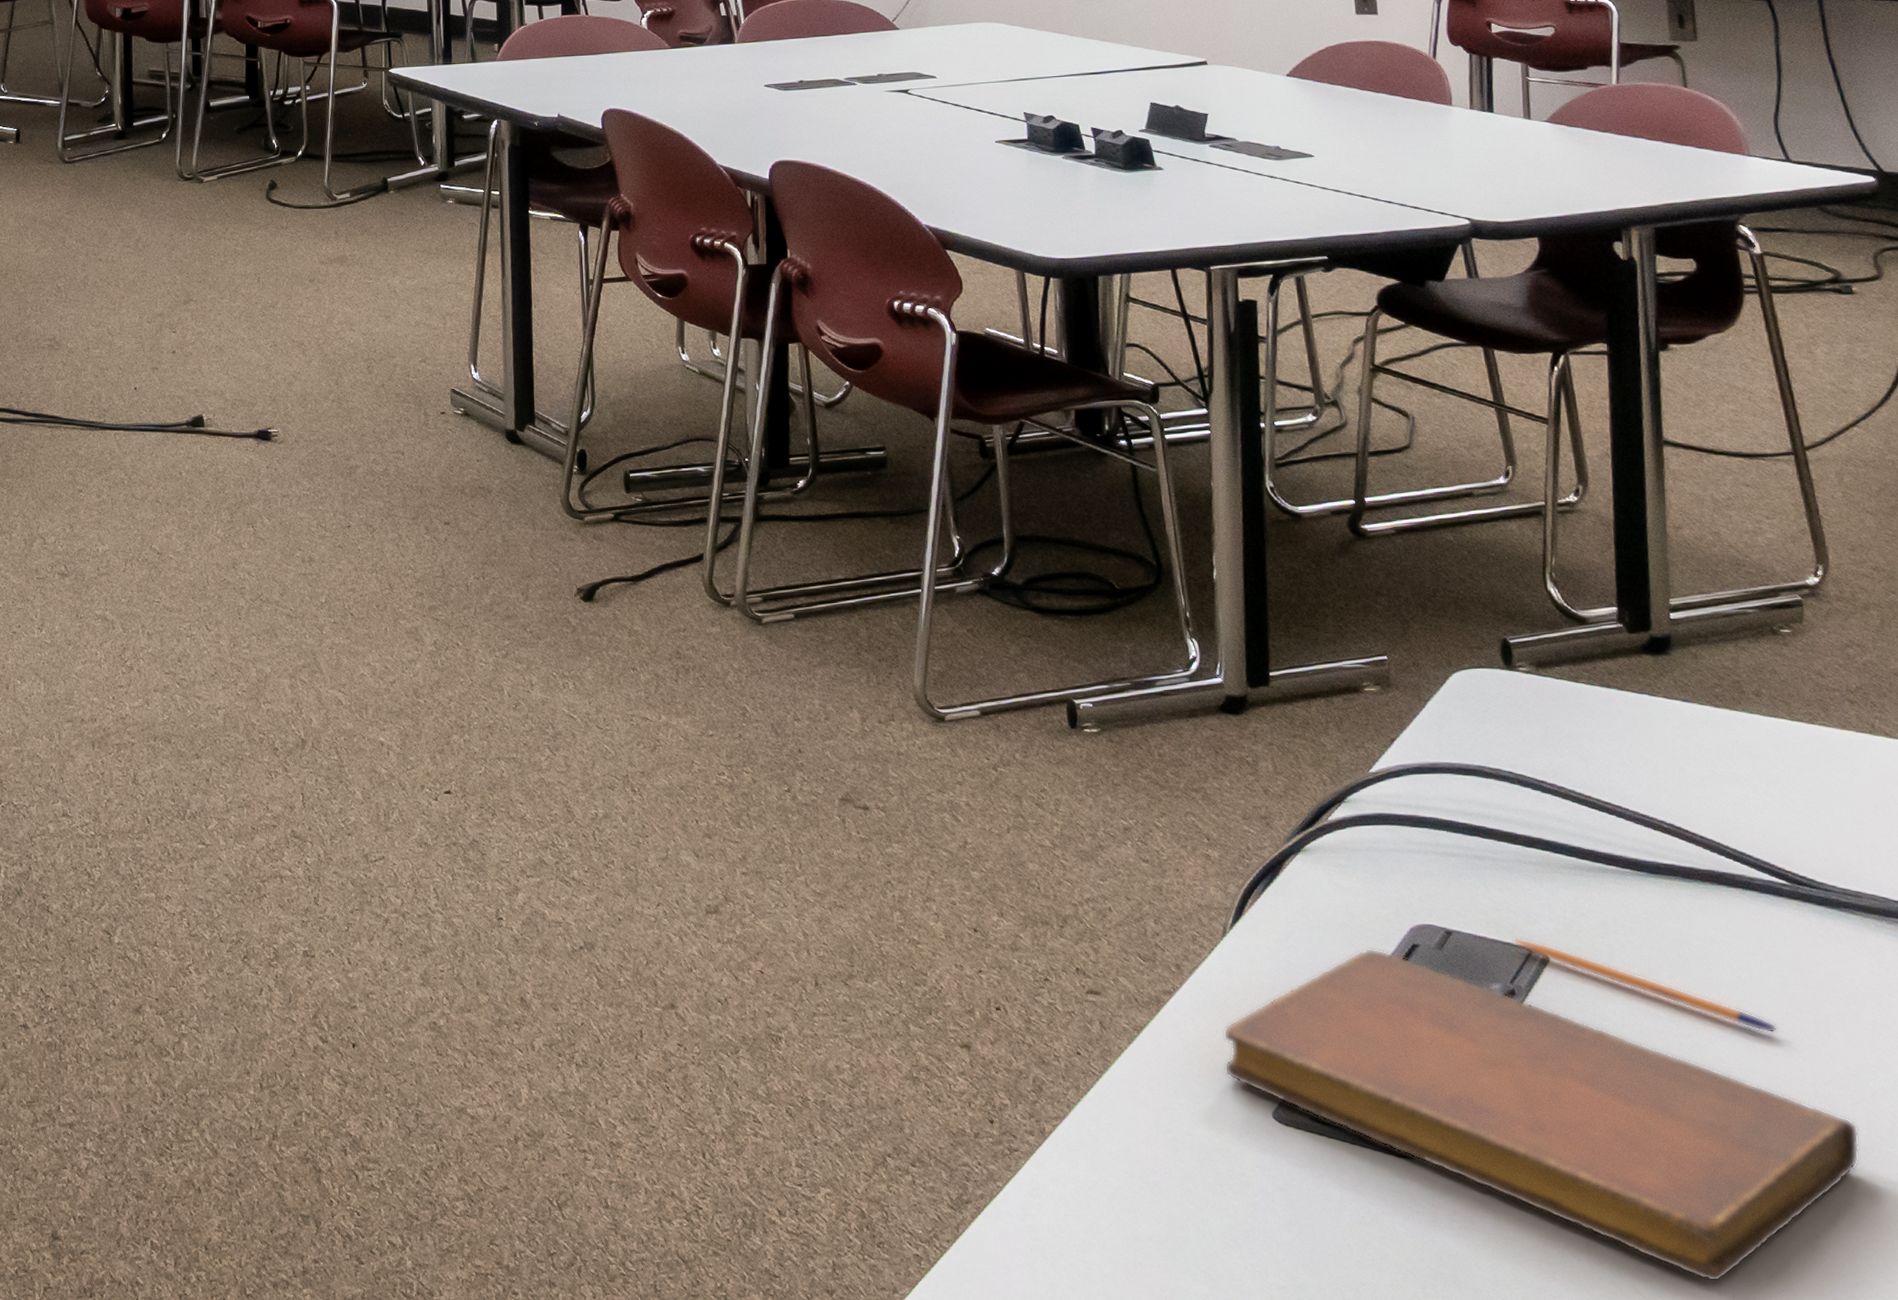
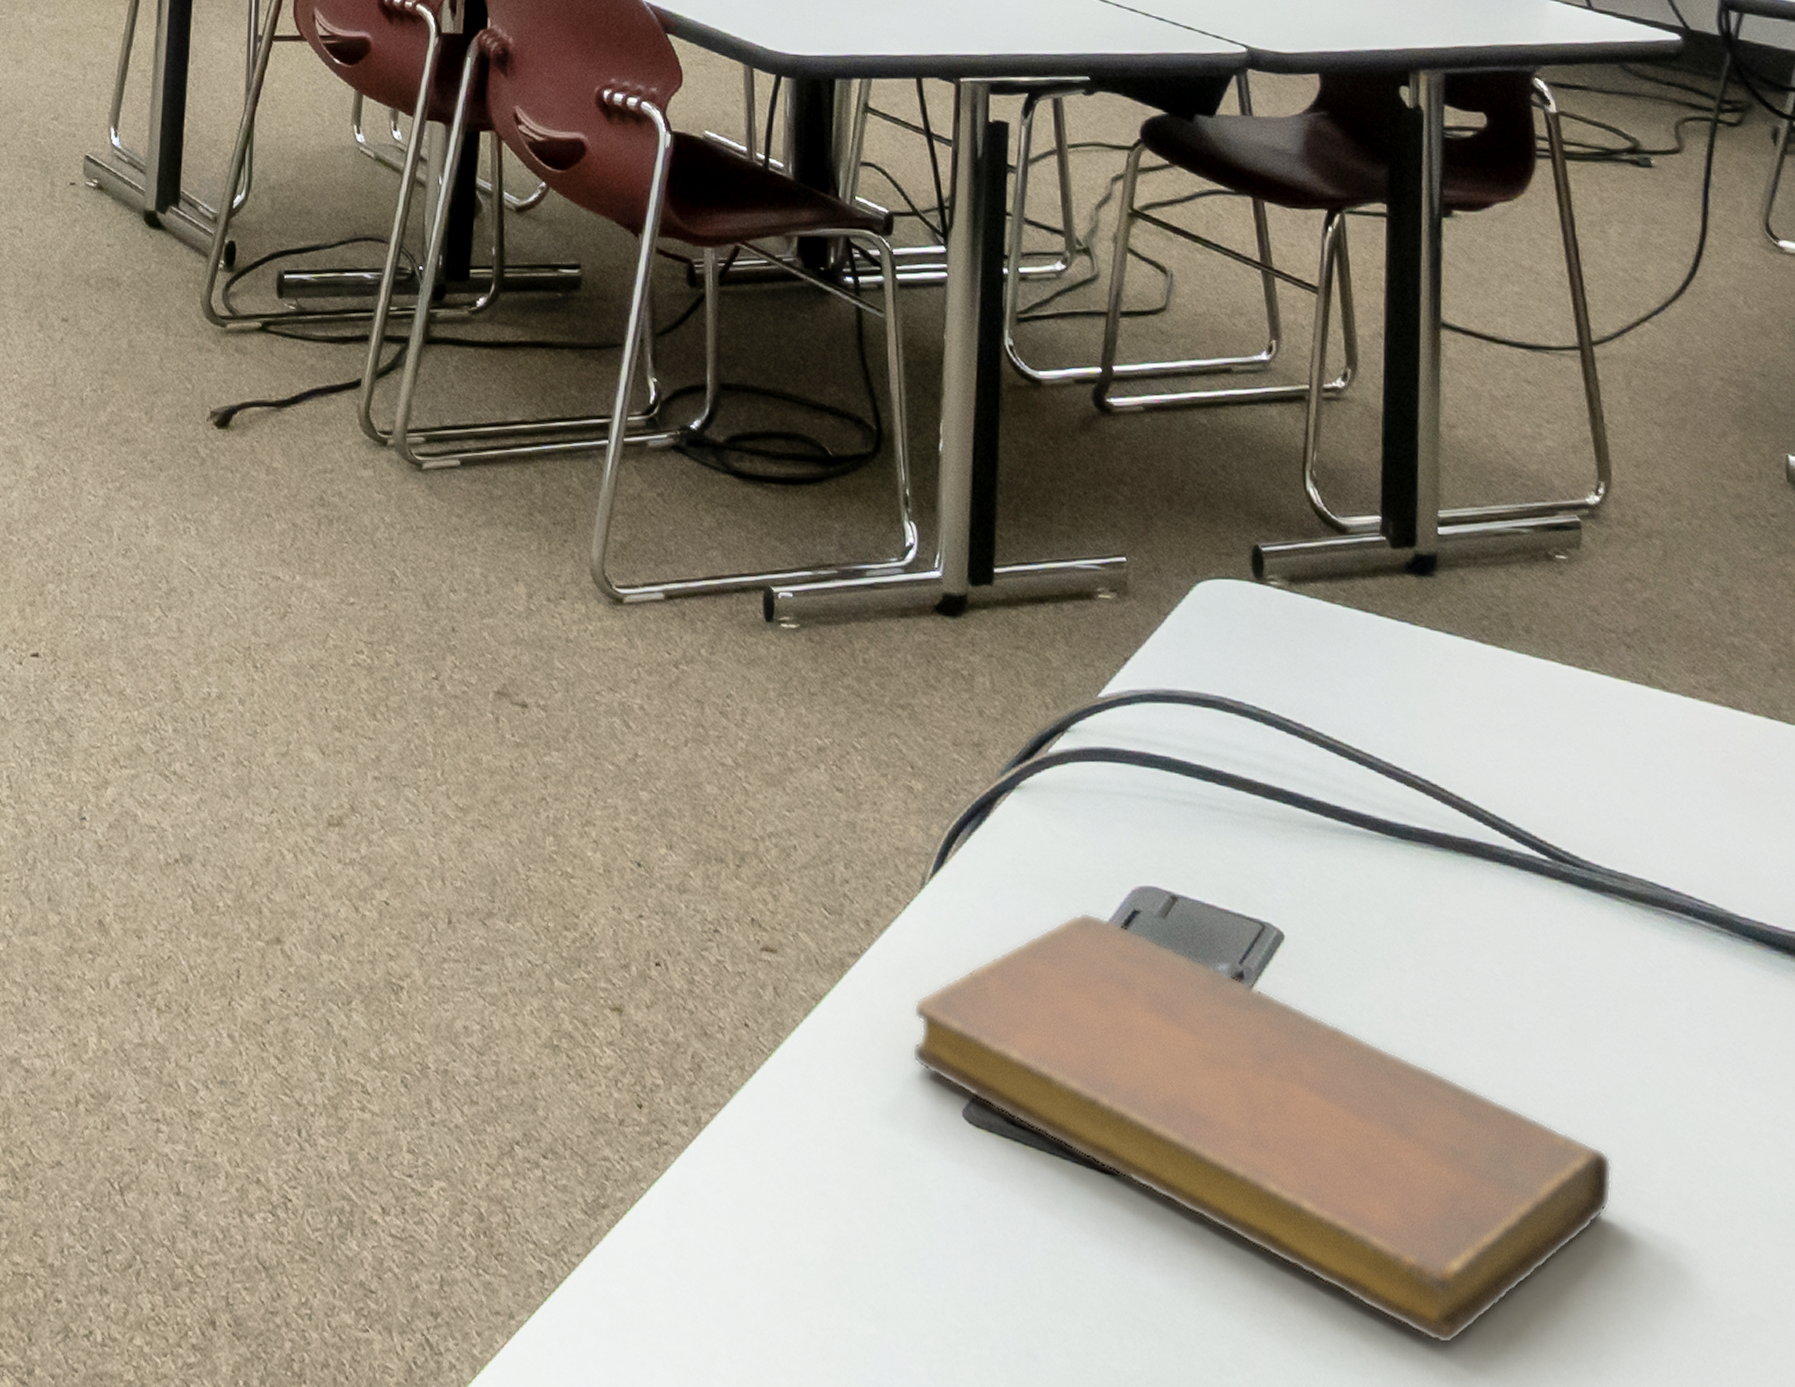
pen: present [1510,938,1778,1034] -> none [1242,909,1530,1041]

